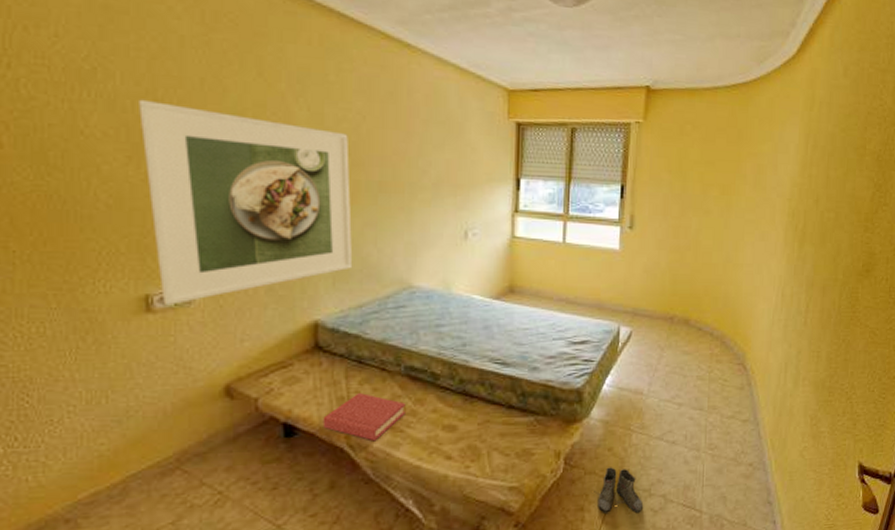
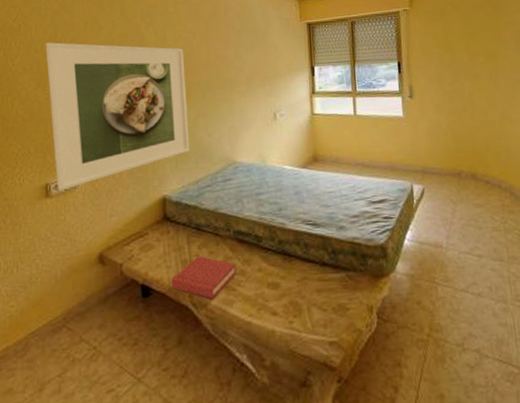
boots: present [594,467,643,514] -> none [408,321,458,370]

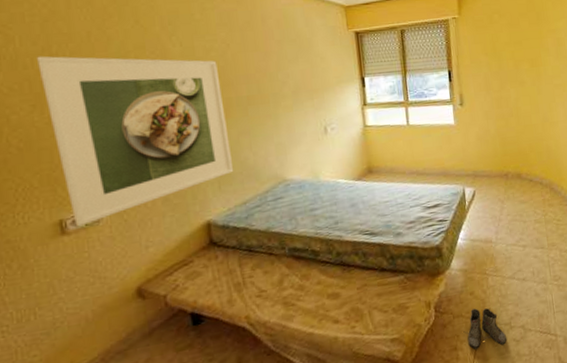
hardback book: present [171,256,236,300] -> none [224,277,295,318]
boots: none [408,321,458,370] -> present [463,308,507,350]

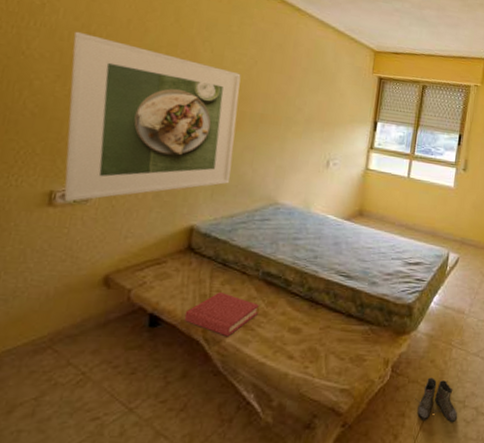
hardback book: none [224,277,295,318] -> present [184,292,259,337]

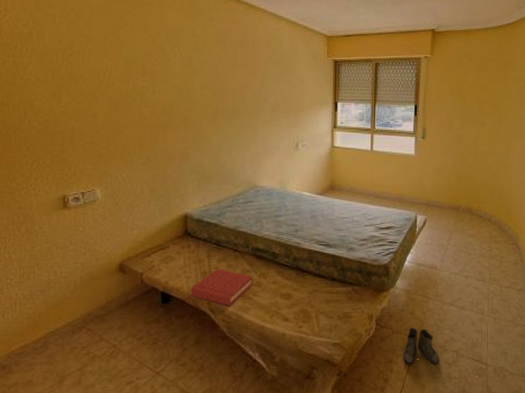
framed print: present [63,31,241,202] -> none [61,53,213,204]

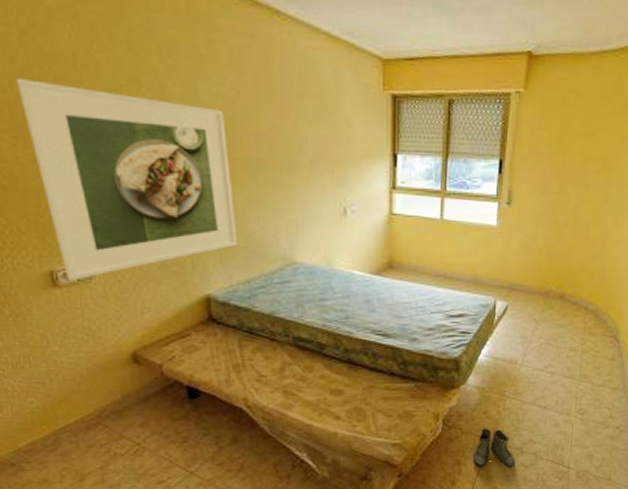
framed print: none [61,53,213,204] -> present [16,77,238,281]
hardback book: present [190,269,253,307] -> none [221,361,296,403]

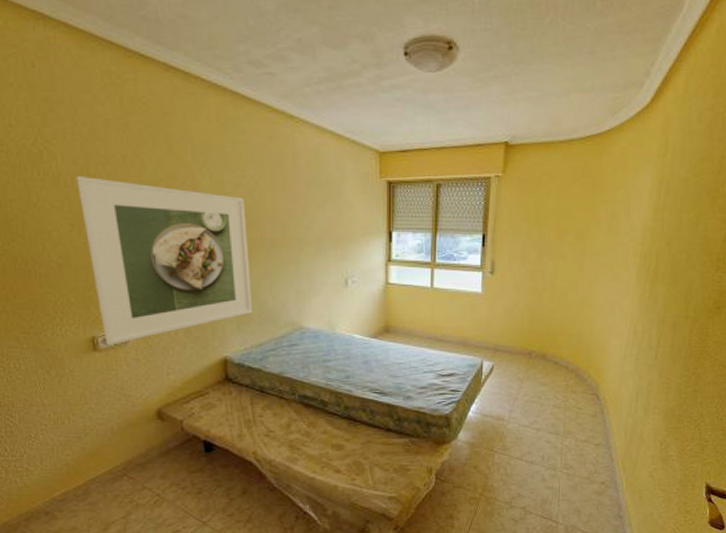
boots: present [470,428,515,468] -> none [462,482,505,522]

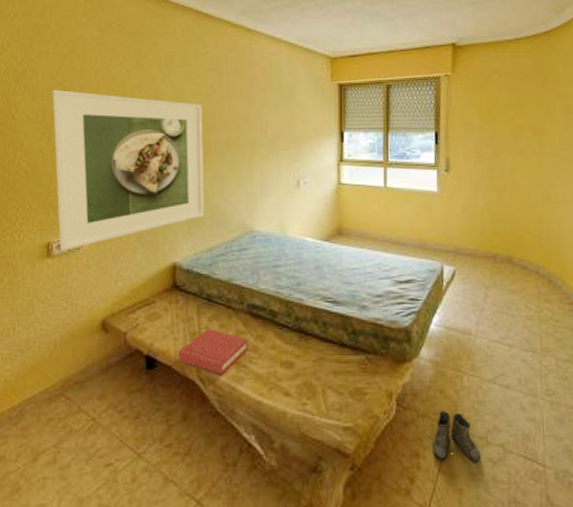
hardback book: none [234,417,301,457] -> present [178,329,248,376]
boots: none [462,482,505,522] -> present [428,410,480,464]

